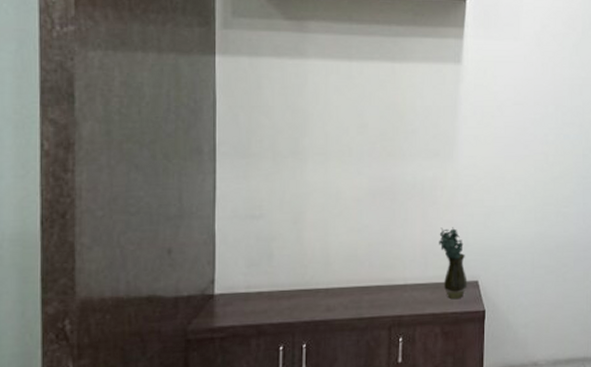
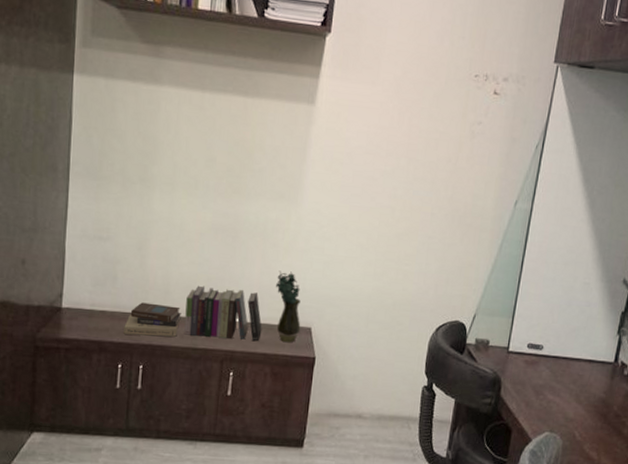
books: none [283,277,344,313] -> present [123,302,181,337]
books: none [348,251,429,306] -> present [184,285,262,342]

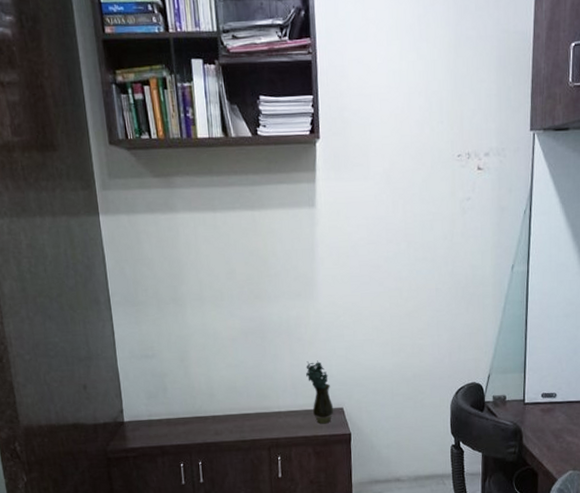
books: present [123,302,181,337] -> none [180,406,228,437]
books: present [184,285,262,342] -> none [229,382,300,430]

